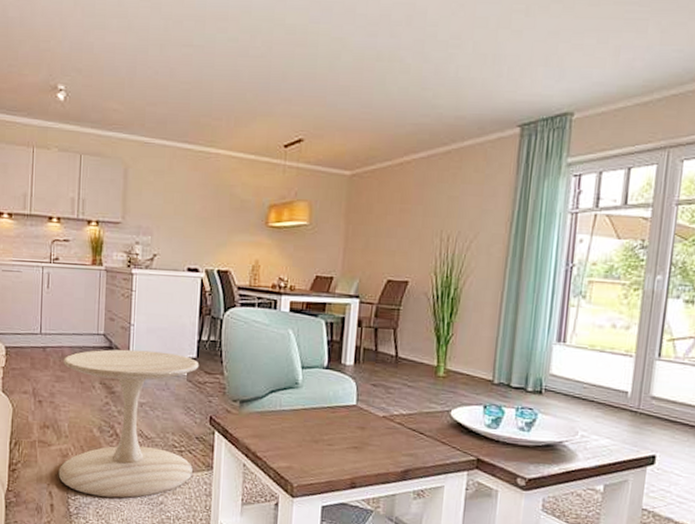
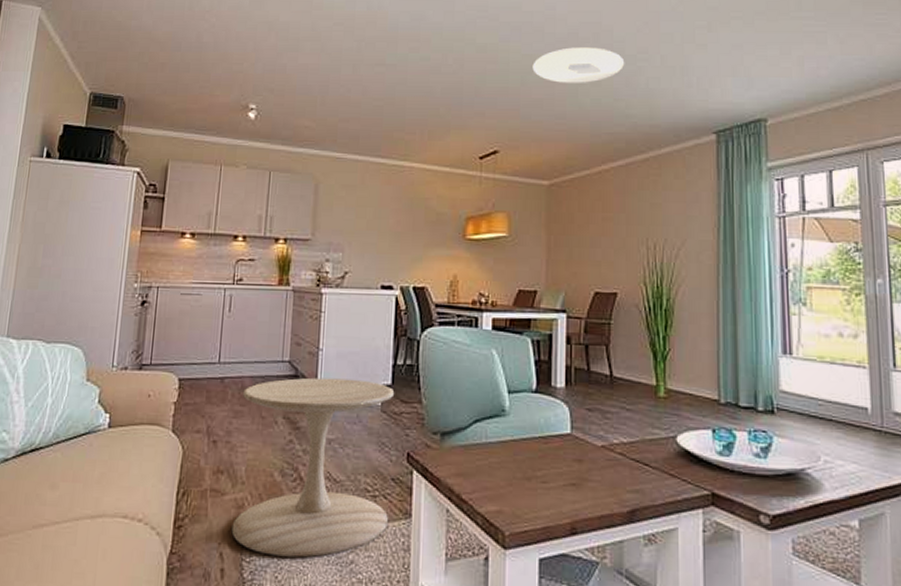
ceiling light: none [341,30,436,70] -> present [532,47,625,83]

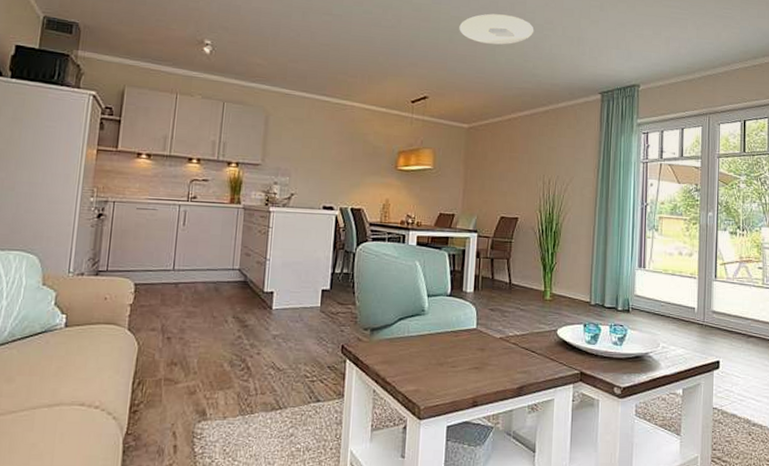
side table: present [231,377,395,558] -> none [184,283,333,433]

